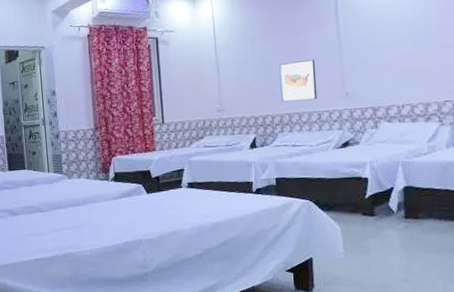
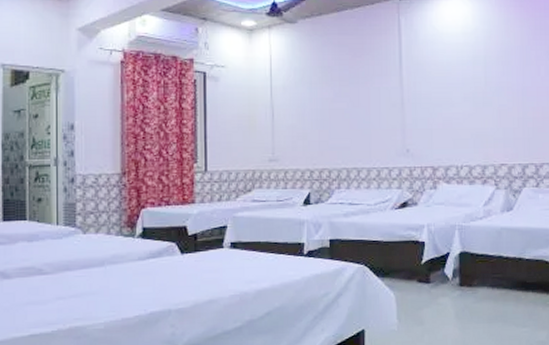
wall art: present [279,59,318,102] -> none [339,110,378,155]

